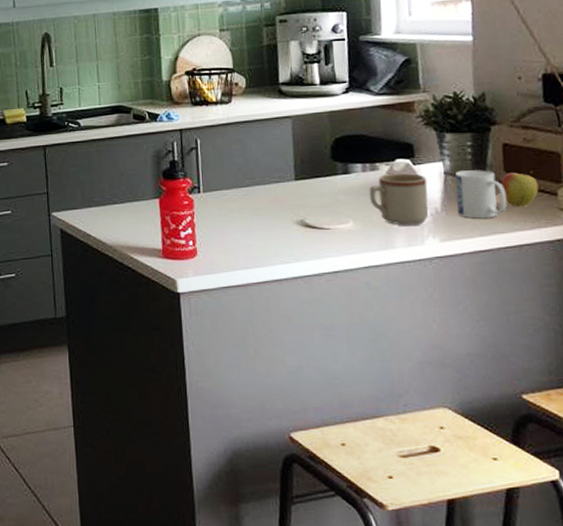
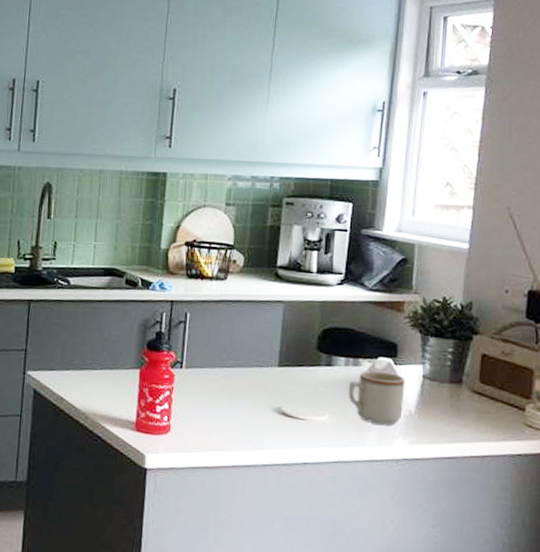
mug: present [455,170,507,219] -> none [430,376,478,426]
apple: present [501,171,539,207] -> none [475,383,509,419]

